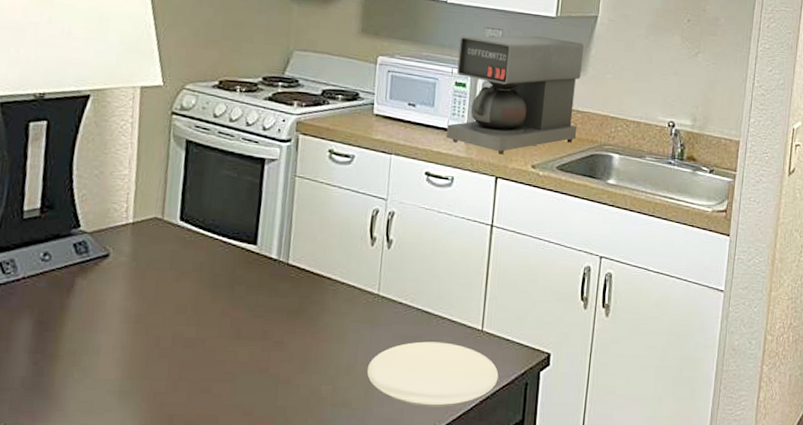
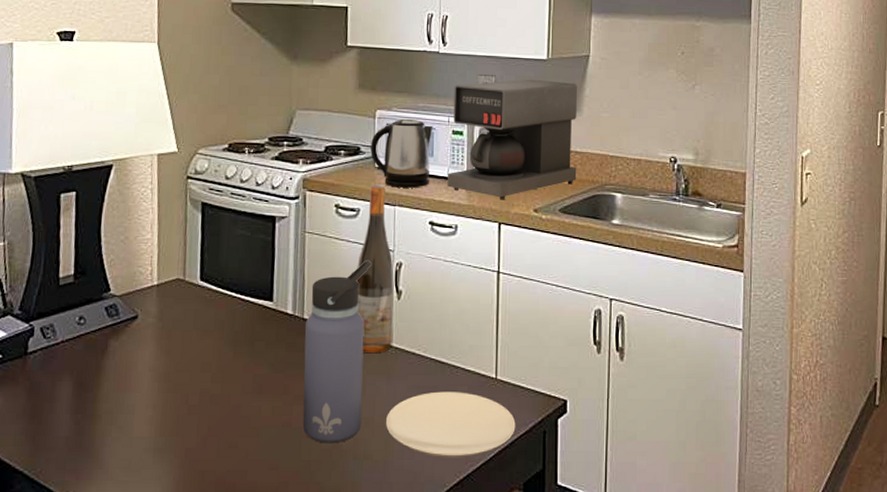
water bottle: none [281,208,363,391] -> present [302,260,371,444]
wine bottle: none [345,131,386,302] -> present [355,184,395,354]
kettle: none [369,66,436,138] -> present [370,118,433,188]

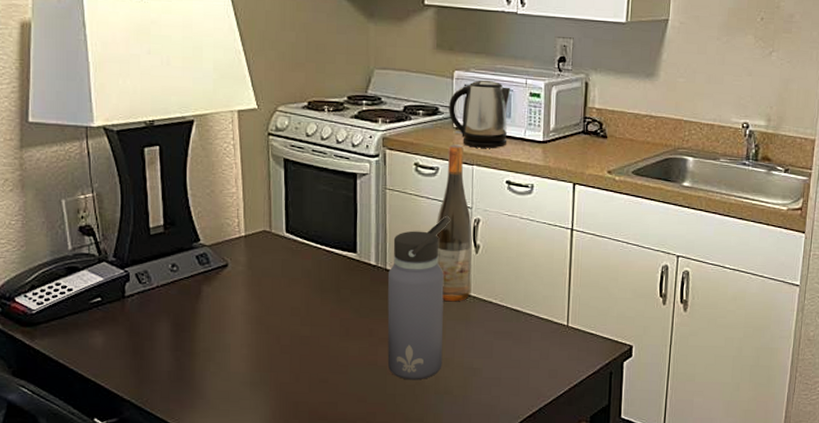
plate: present [385,391,516,458] -> none [464,336,585,394]
coffee maker: present [447,79,578,200] -> none [524,42,656,162]

